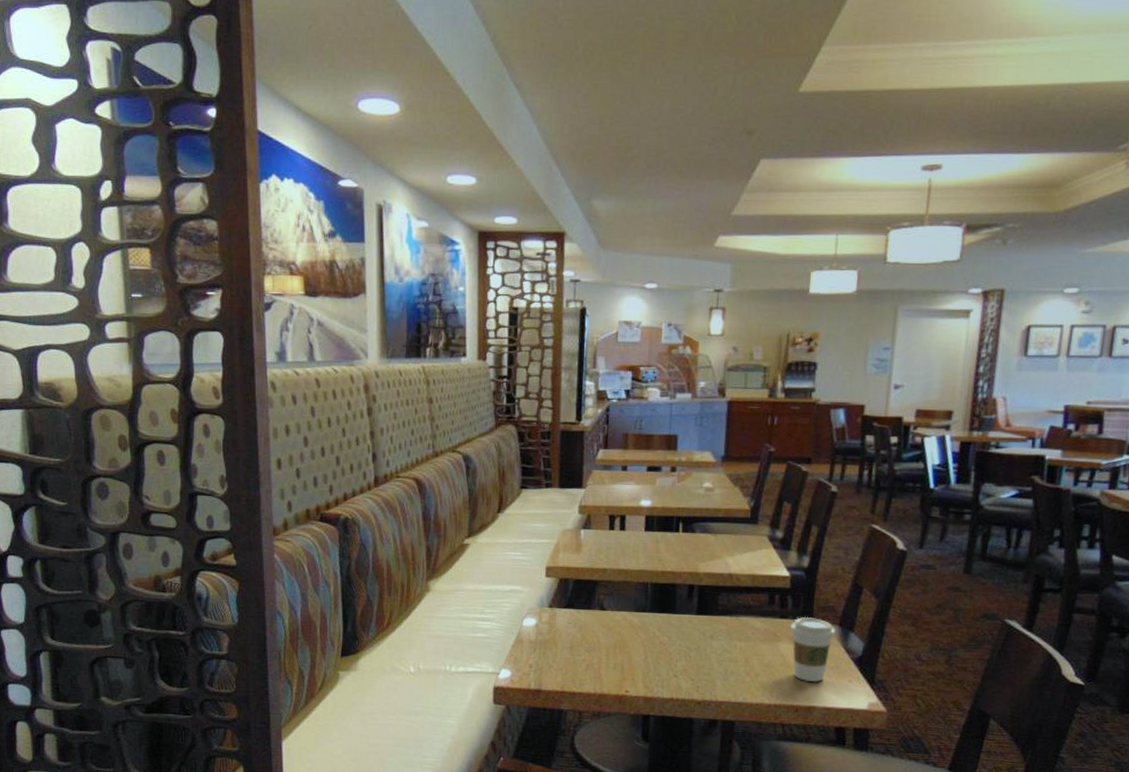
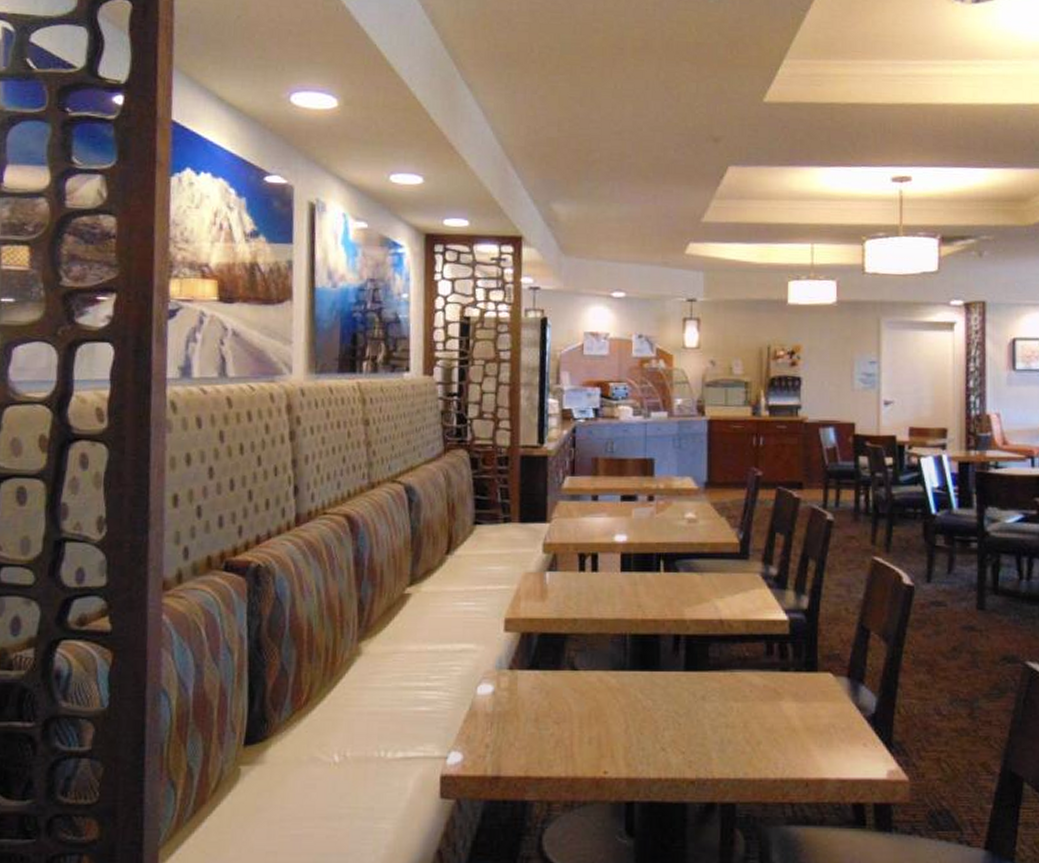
coffee cup: present [790,616,836,683] -> none [793,668,845,749]

